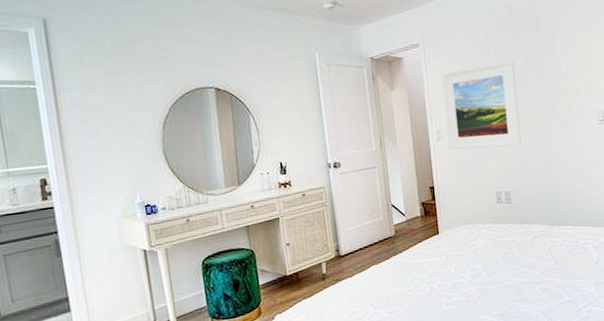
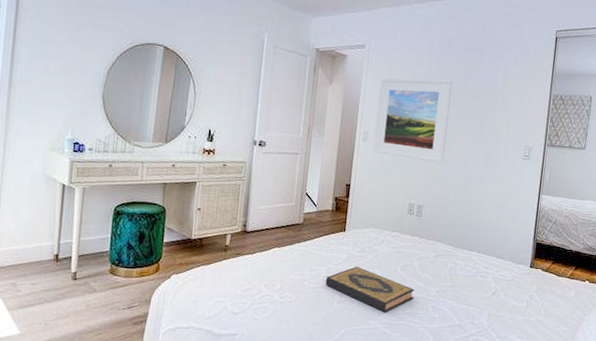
hardback book: none [429,265,520,305] -> present [325,266,415,312]

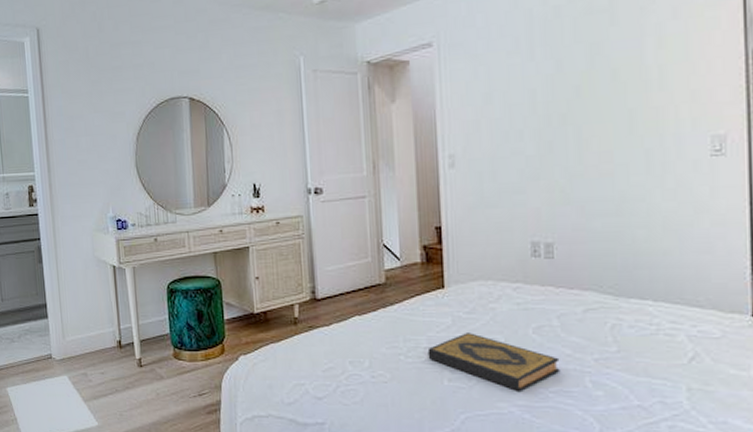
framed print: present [373,78,452,163] -> none [461,62,577,182]

